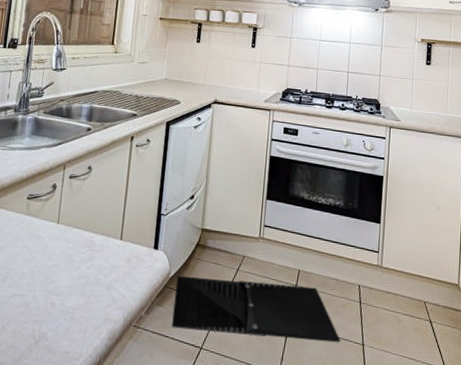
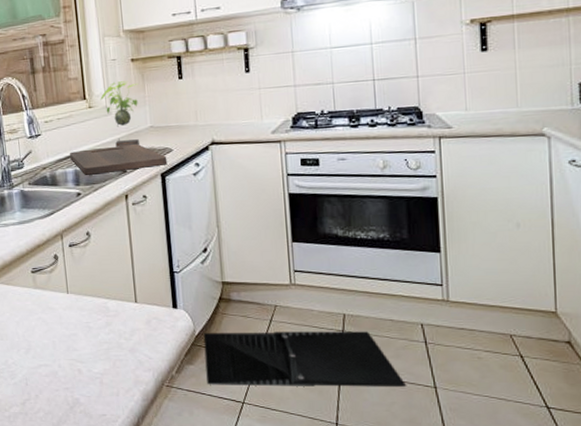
cutting board: none [87,89,175,115] -> present [69,143,168,175]
plant: none [126,34,162,94] -> present [100,81,139,147]

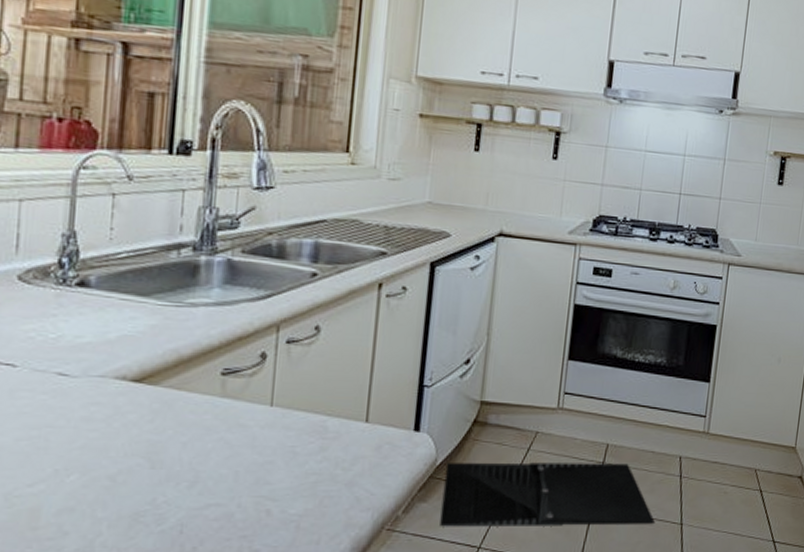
cutting board: present [69,143,168,175] -> none [310,217,442,253]
plant: present [100,81,139,147] -> none [368,138,424,223]

